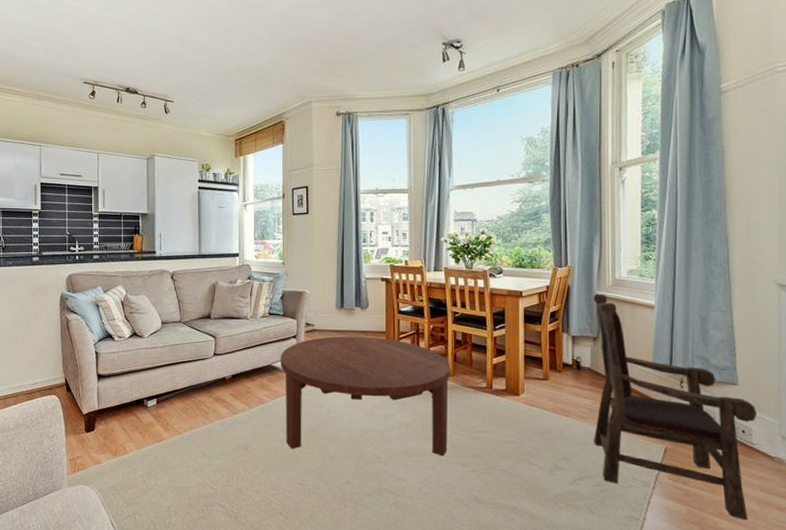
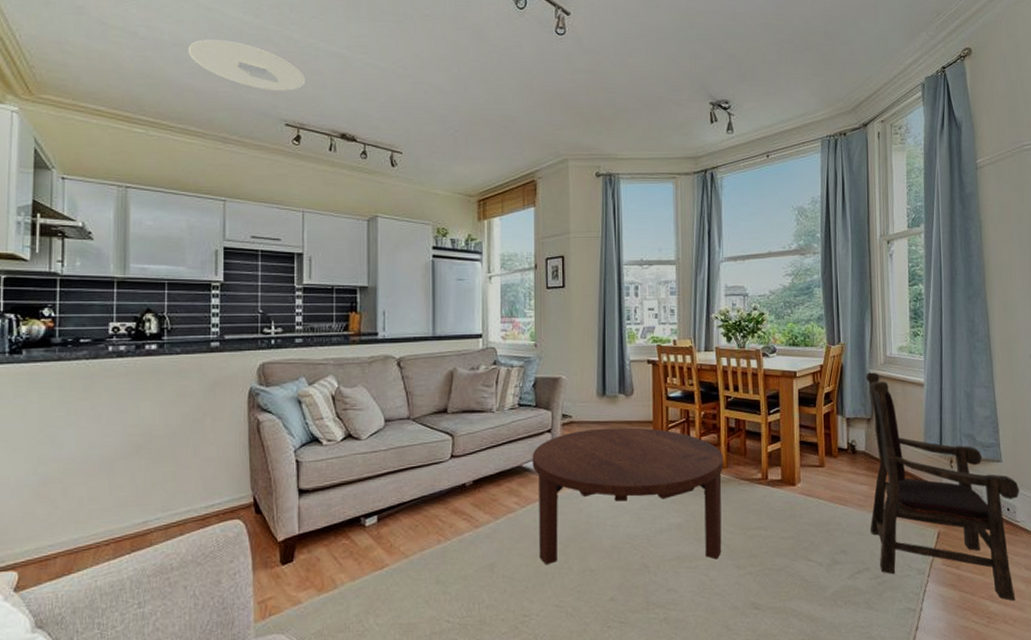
ceiling light: none [12,16,99,55] -> present [188,39,306,91]

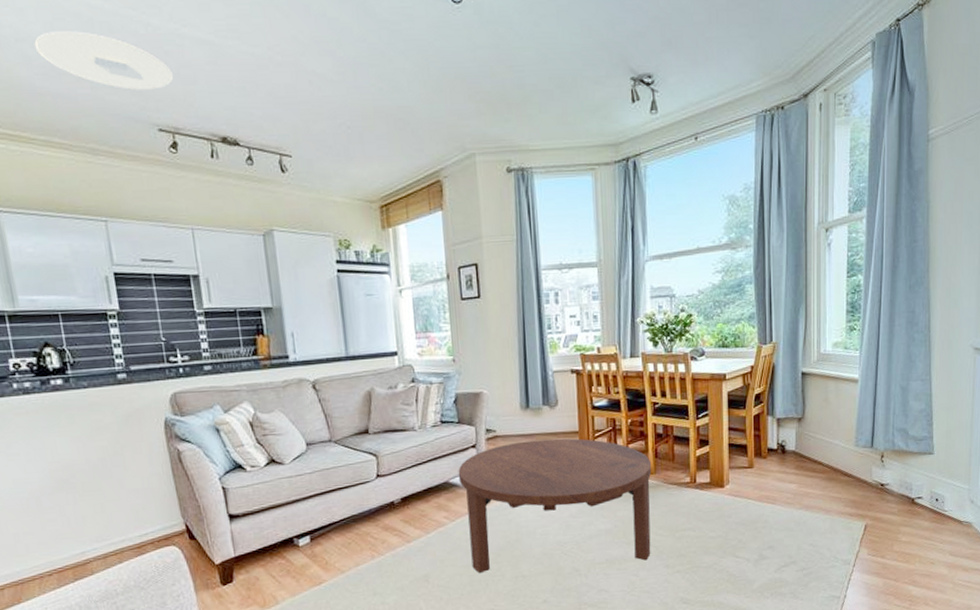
armchair: present [866,372,1020,602] -> none [798,370,950,585]

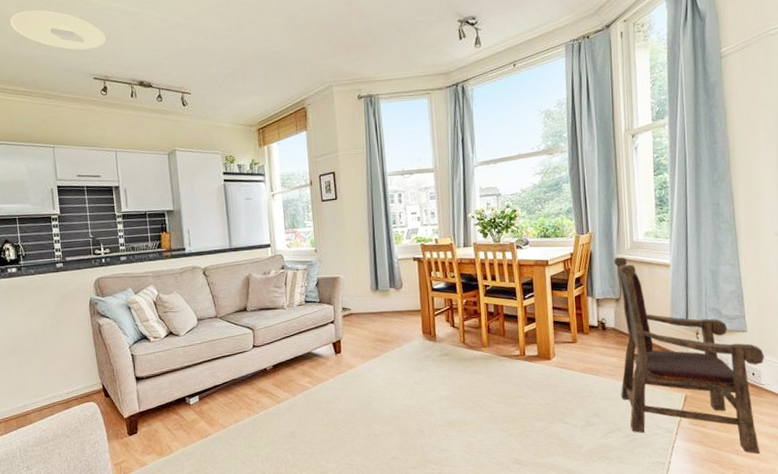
coffee table: present [458,438,652,574] -> none [319,316,487,432]
armchair: none [798,370,950,585] -> present [614,257,765,455]

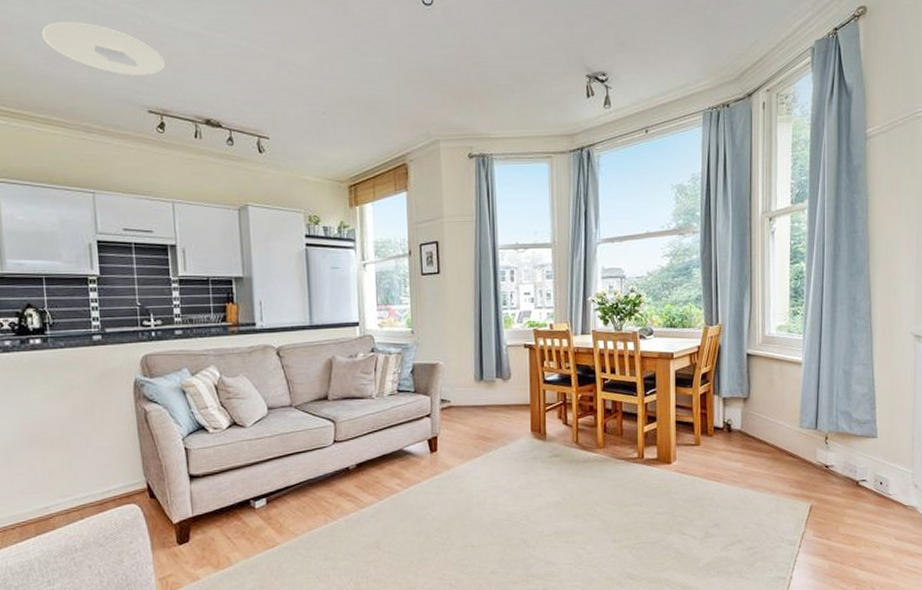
armchair: present [614,257,765,455] -> none [743,352,894,569]

